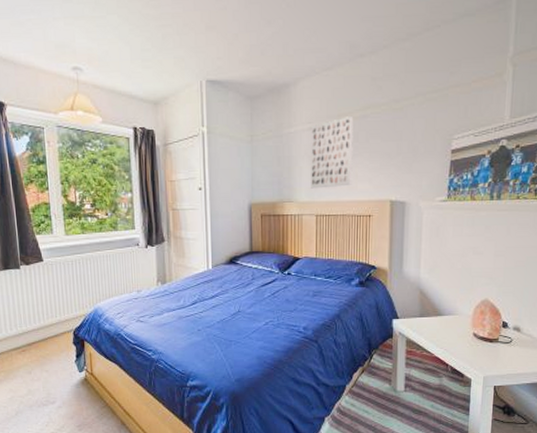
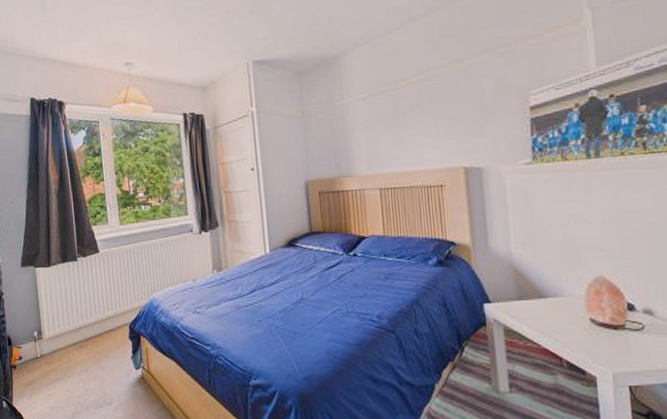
wall art: present [311,115,354,189] -> none [366,80,418,161]

